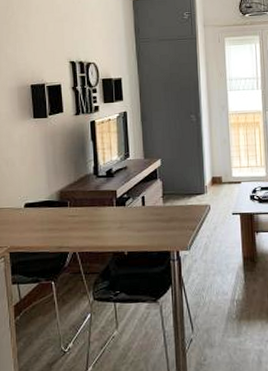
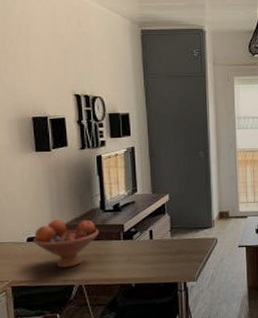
fruit bowl: none [30,185,92,235] -> present [33,219,99,268]

